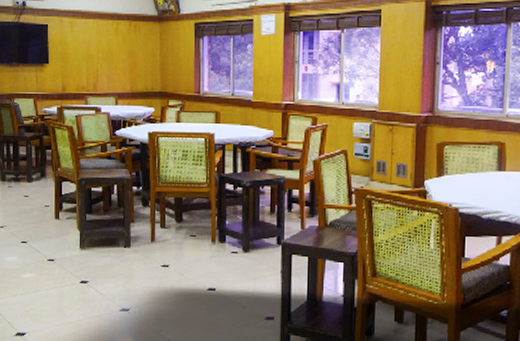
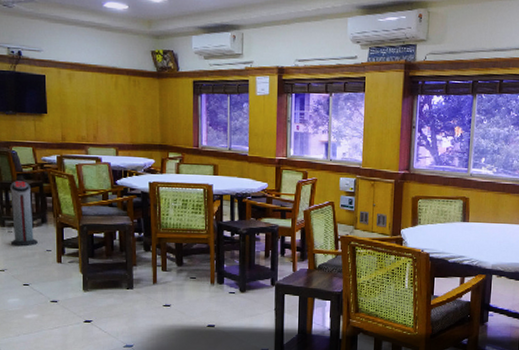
air purifier: none [10,133,36,202] -> present [10,181,38,247]

